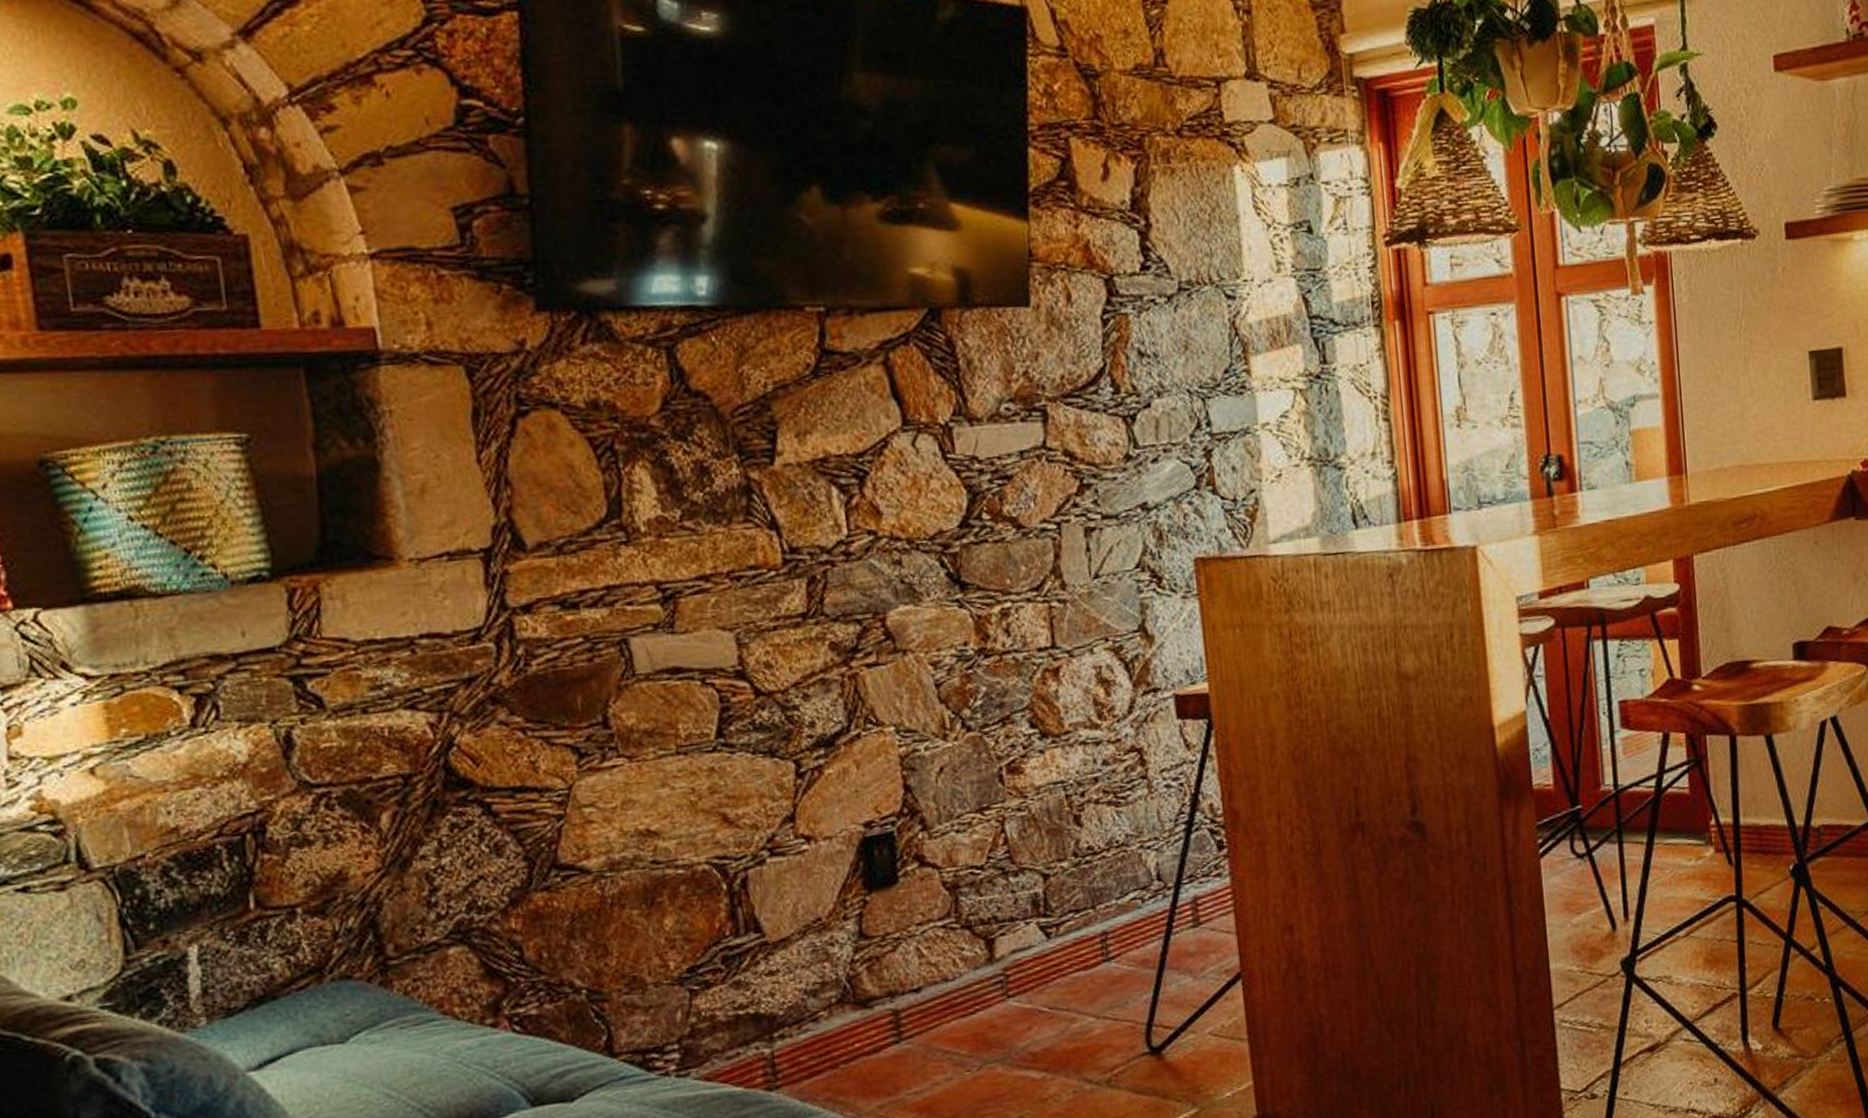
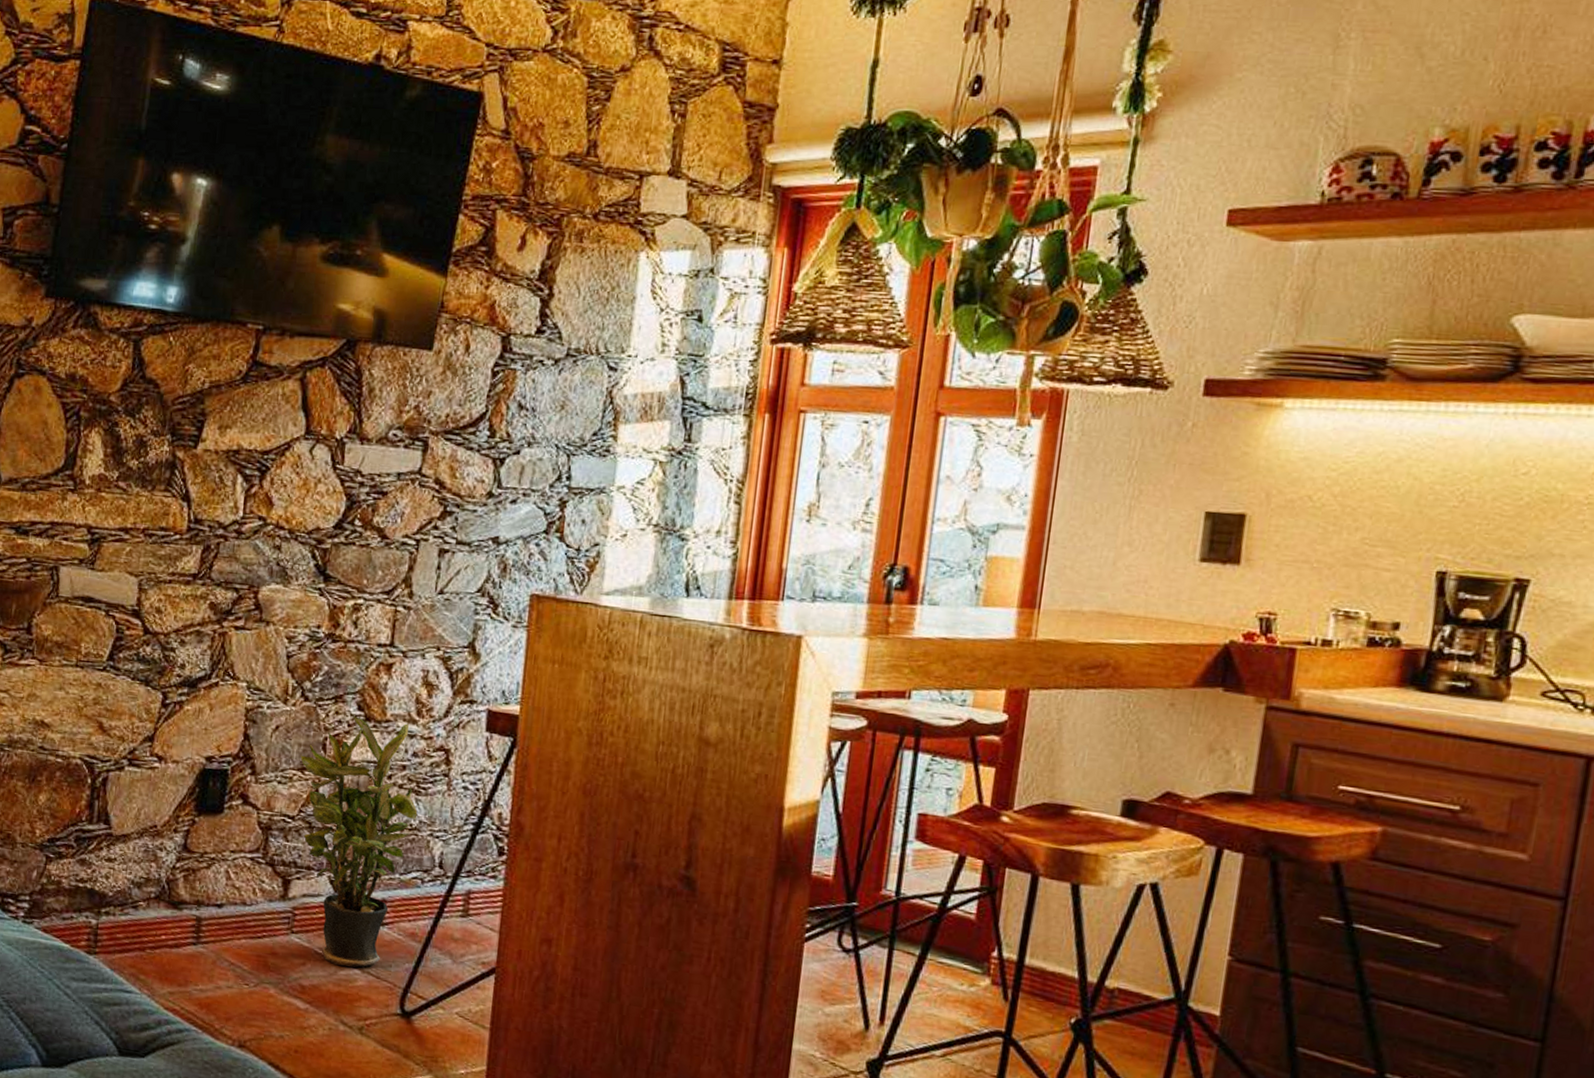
potted plant: none [976,729,1122,1020] -> present [300,716,418,968]

